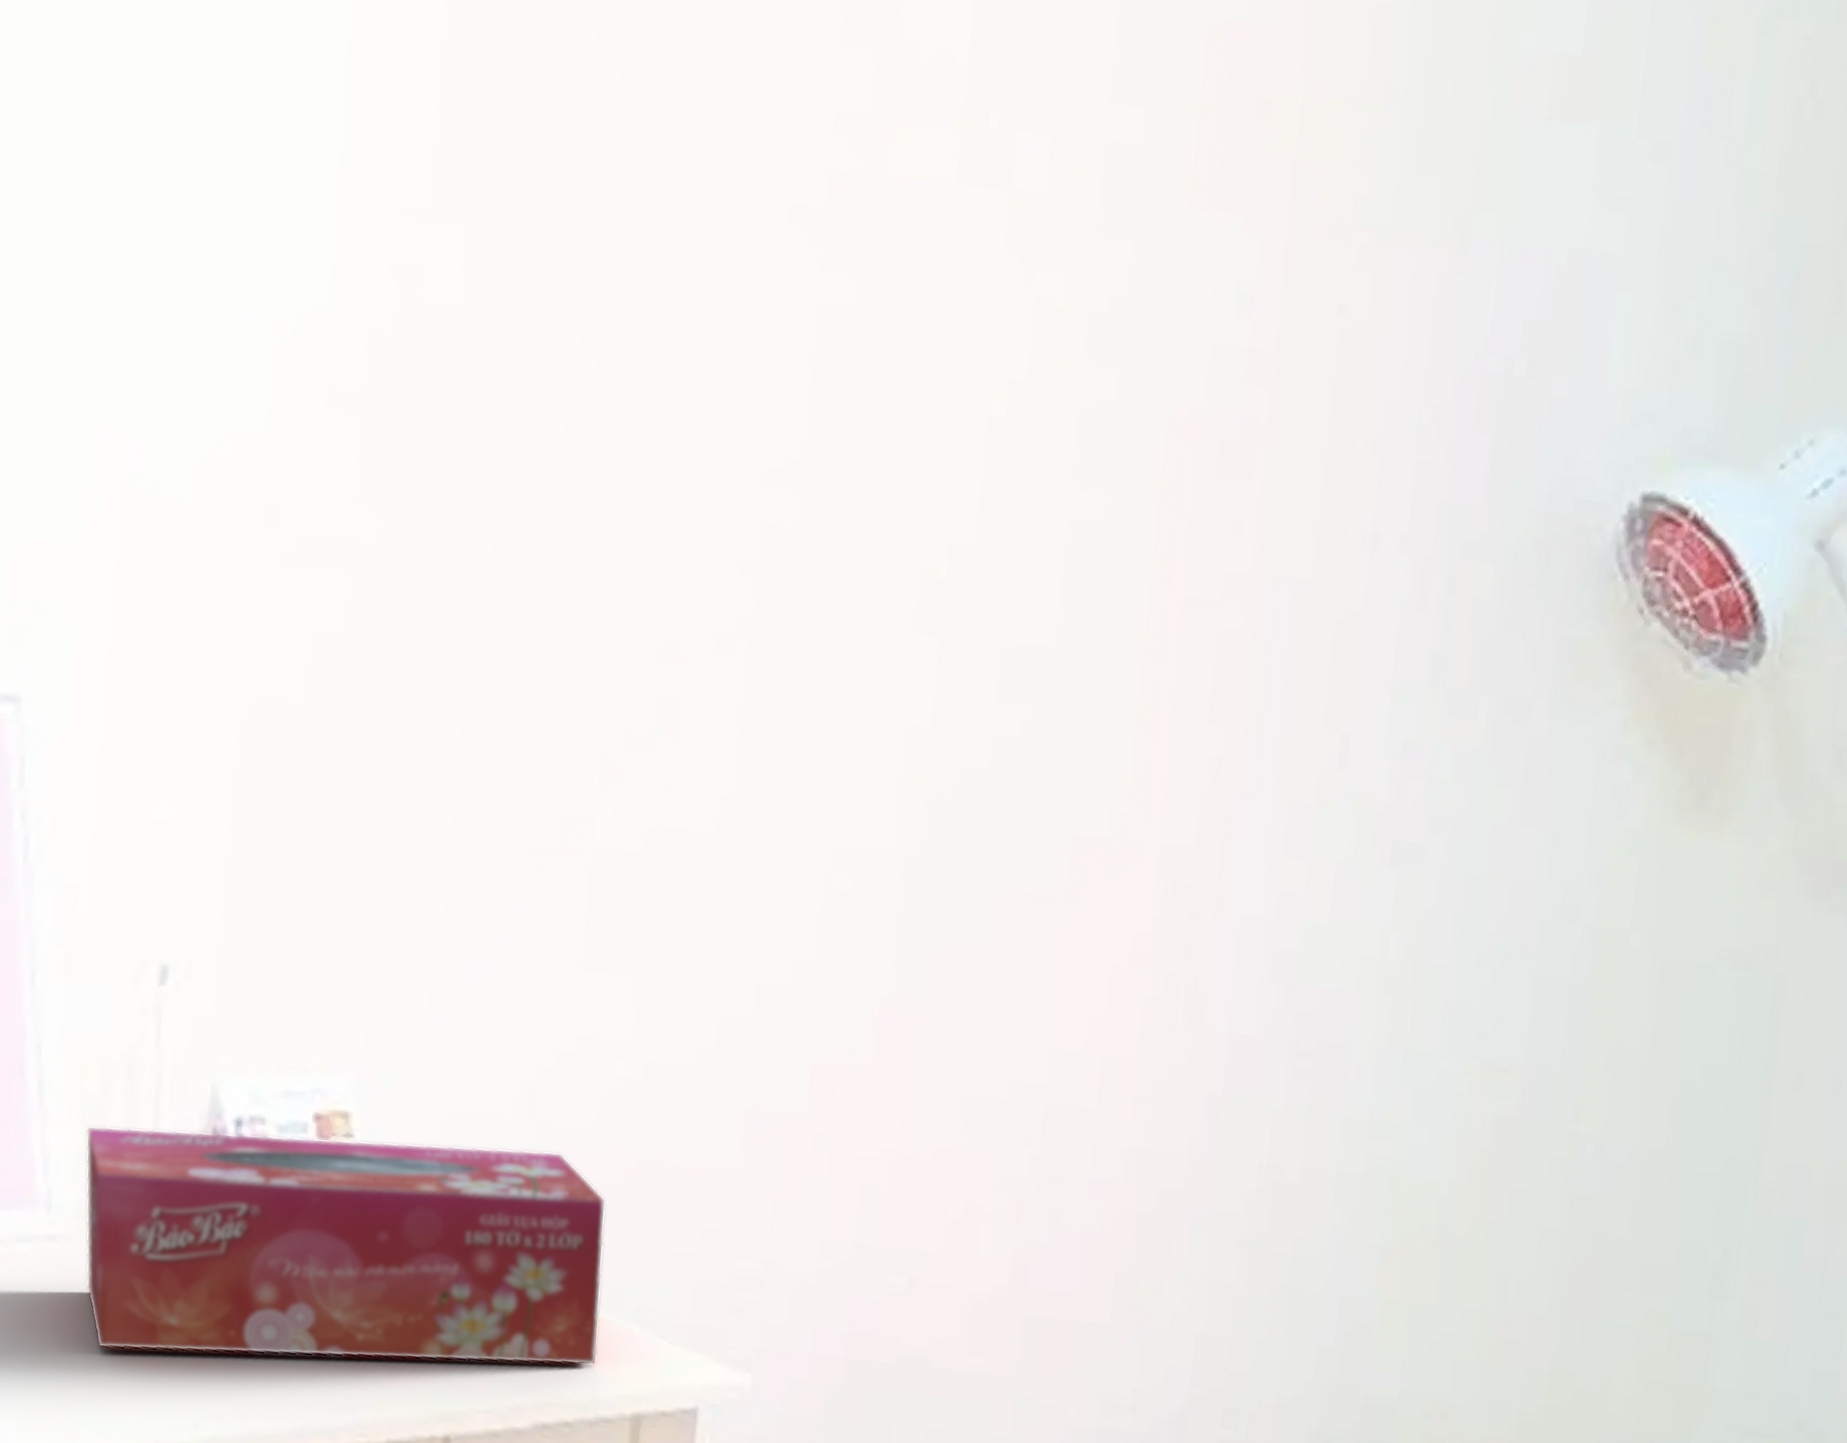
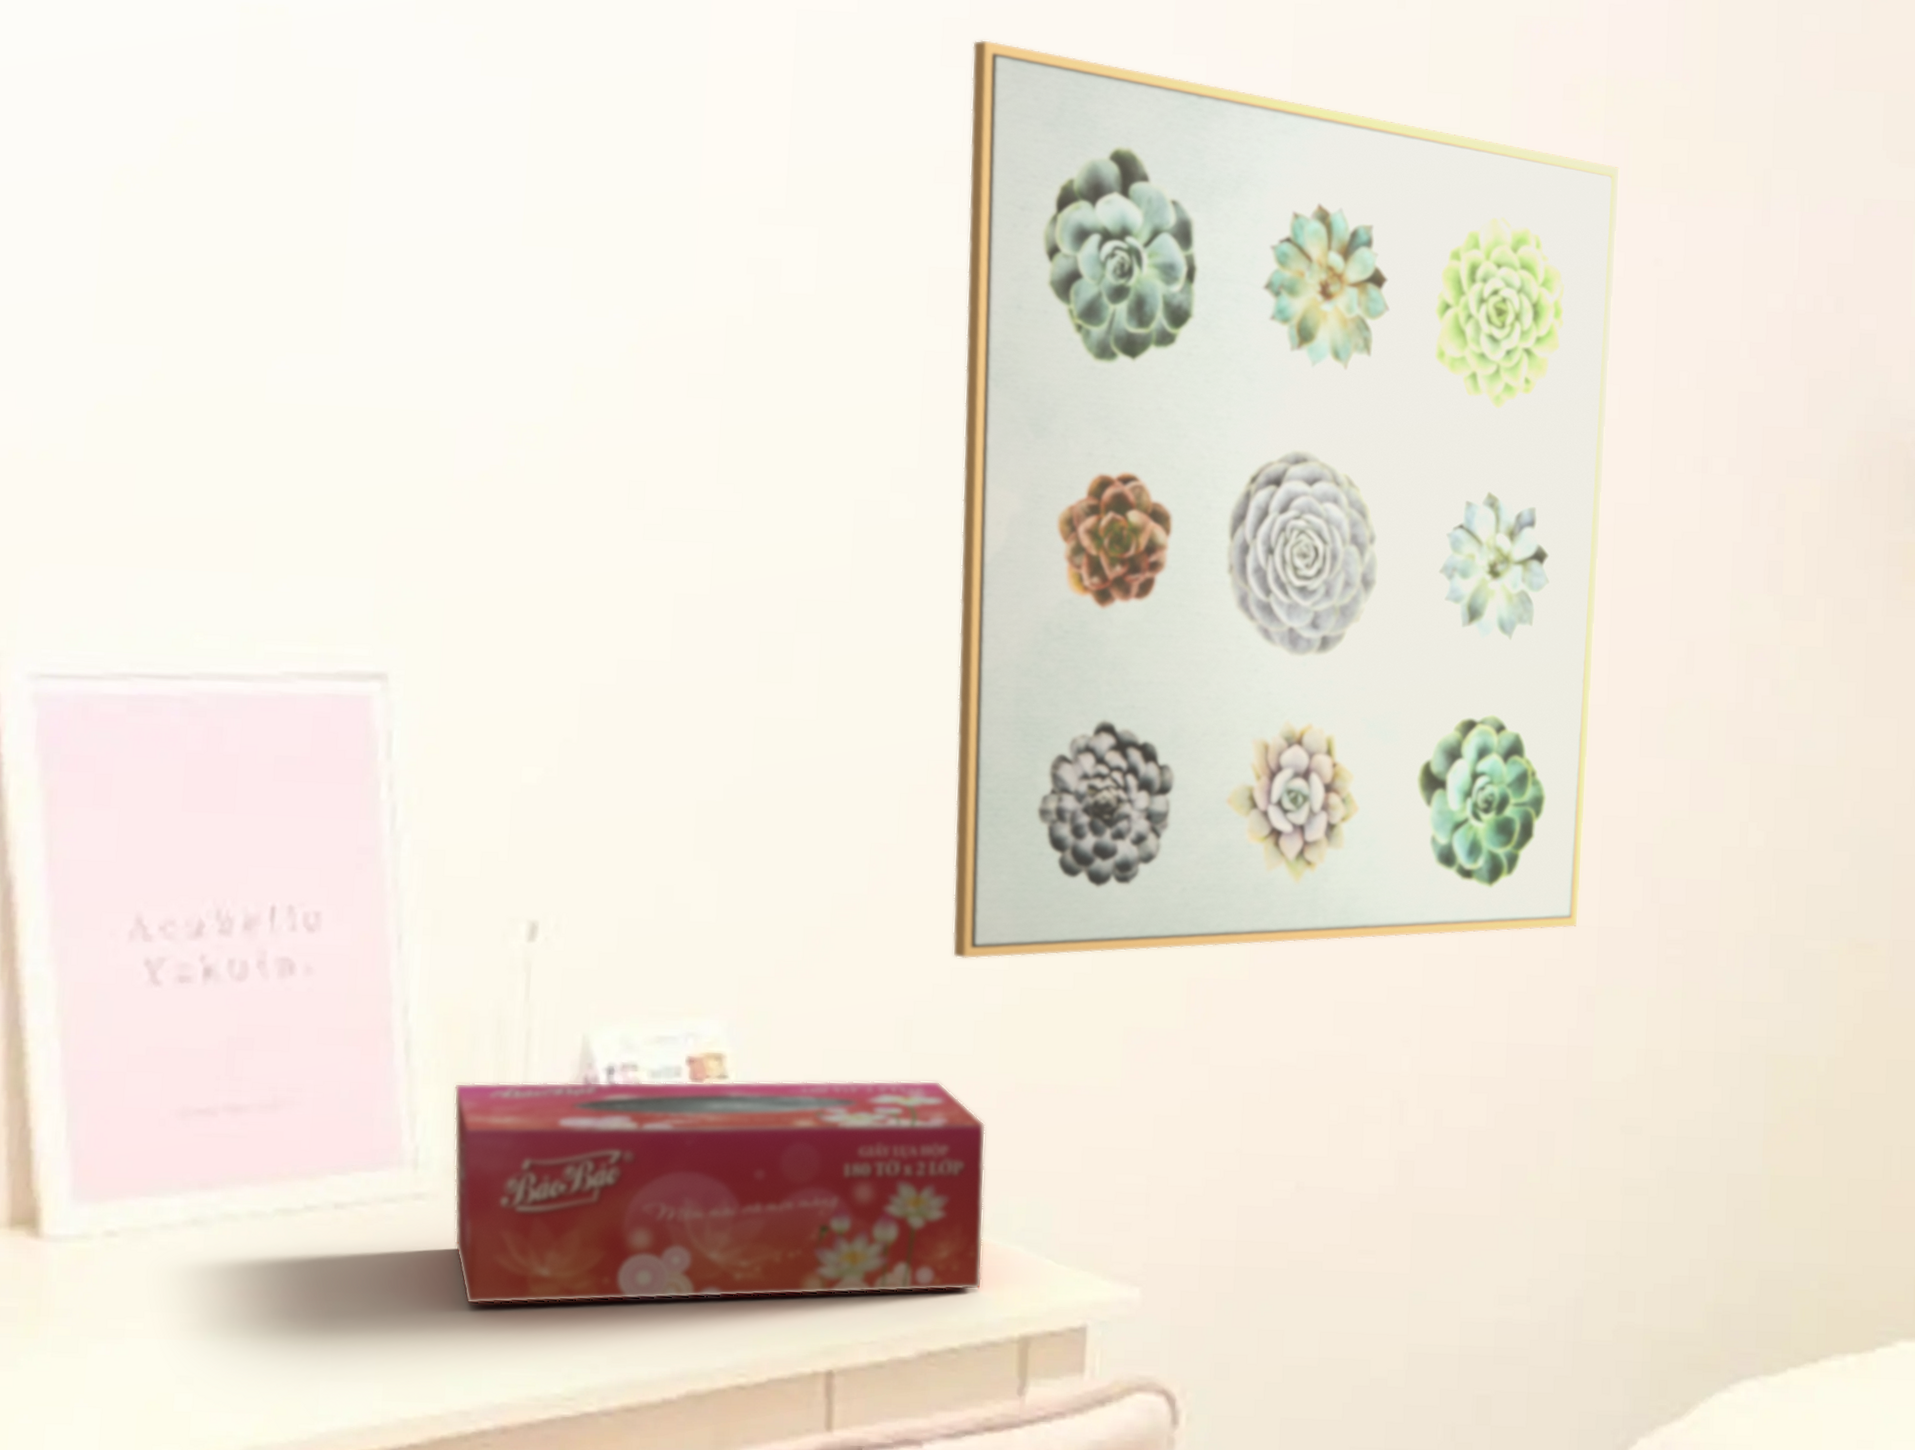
wall art: none [578,19,1311,1033] -> present [952,39,1621,959]

